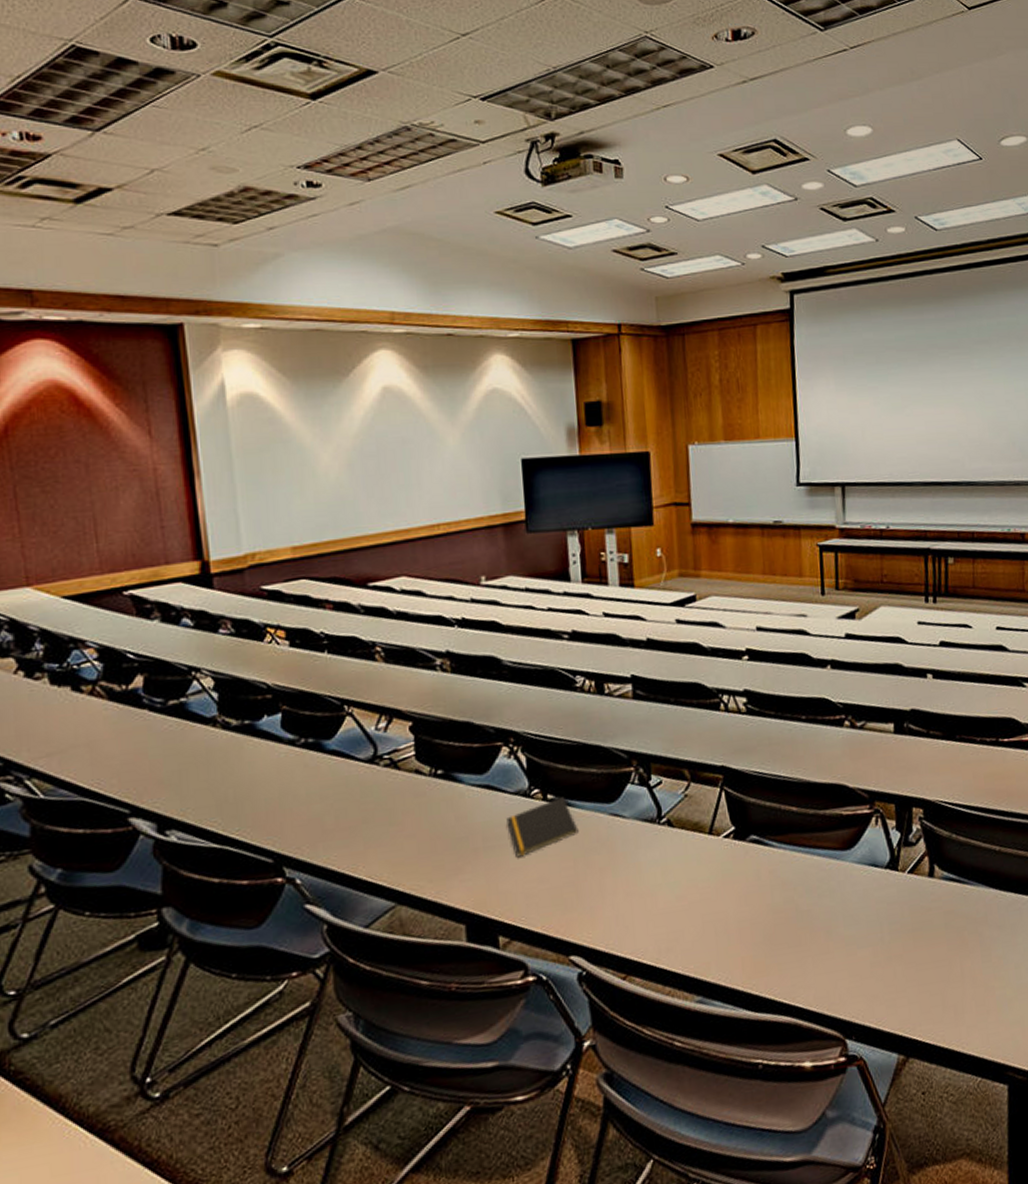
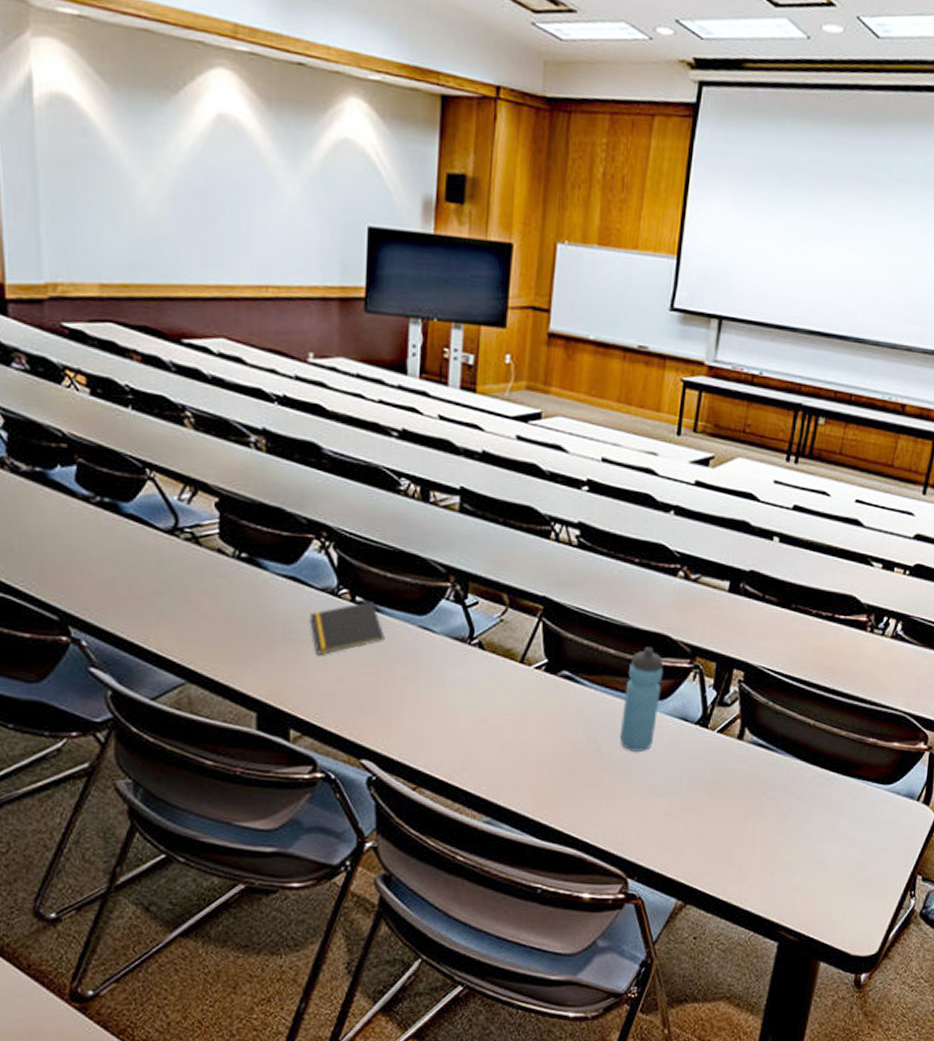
water bottle: none [812,799,849,906] -> present [619,647,663,751]

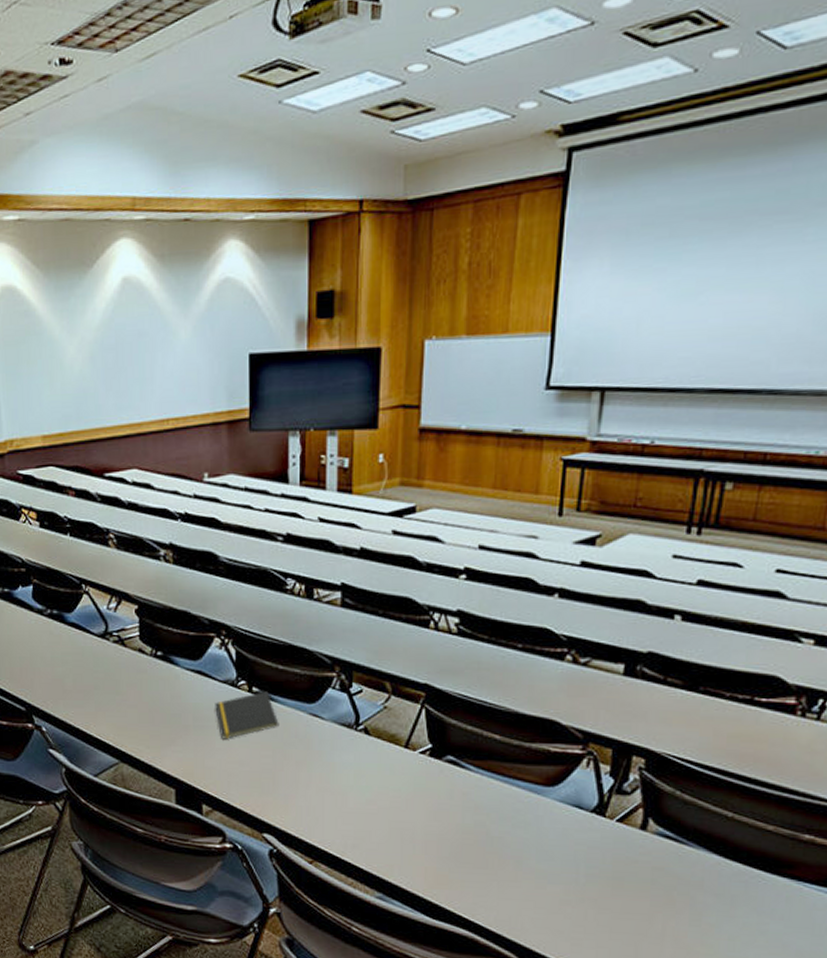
water bottle: present [619,647,663,751] -> none [508,733,553,838]

